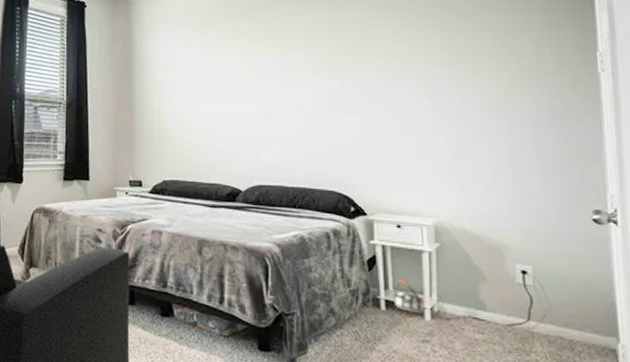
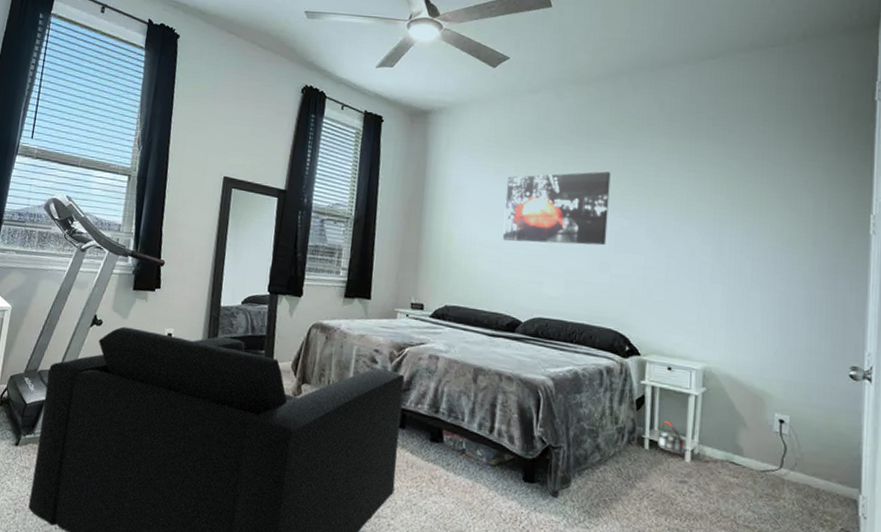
wall art: none [213,34,320,112] -> present [502,171,611,246]

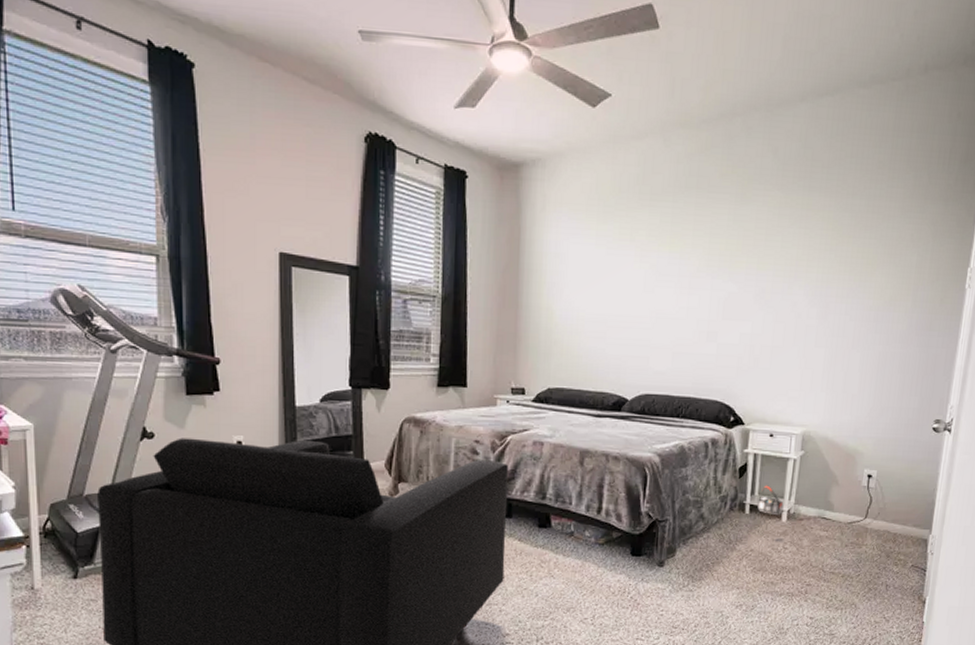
wall art: present [502,171,611,246] -> none [606,231,721,314]

